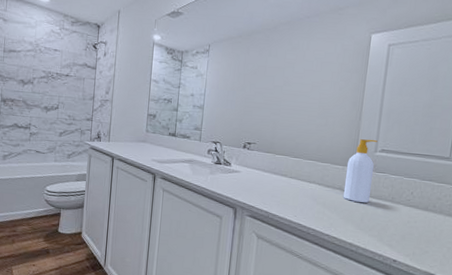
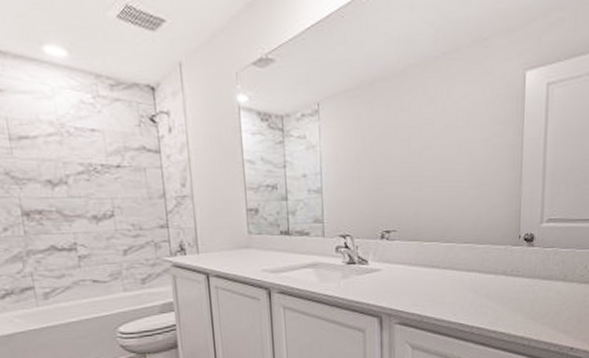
soap bottle: present [343,139,378,203] -> none [508,207,543,288]

